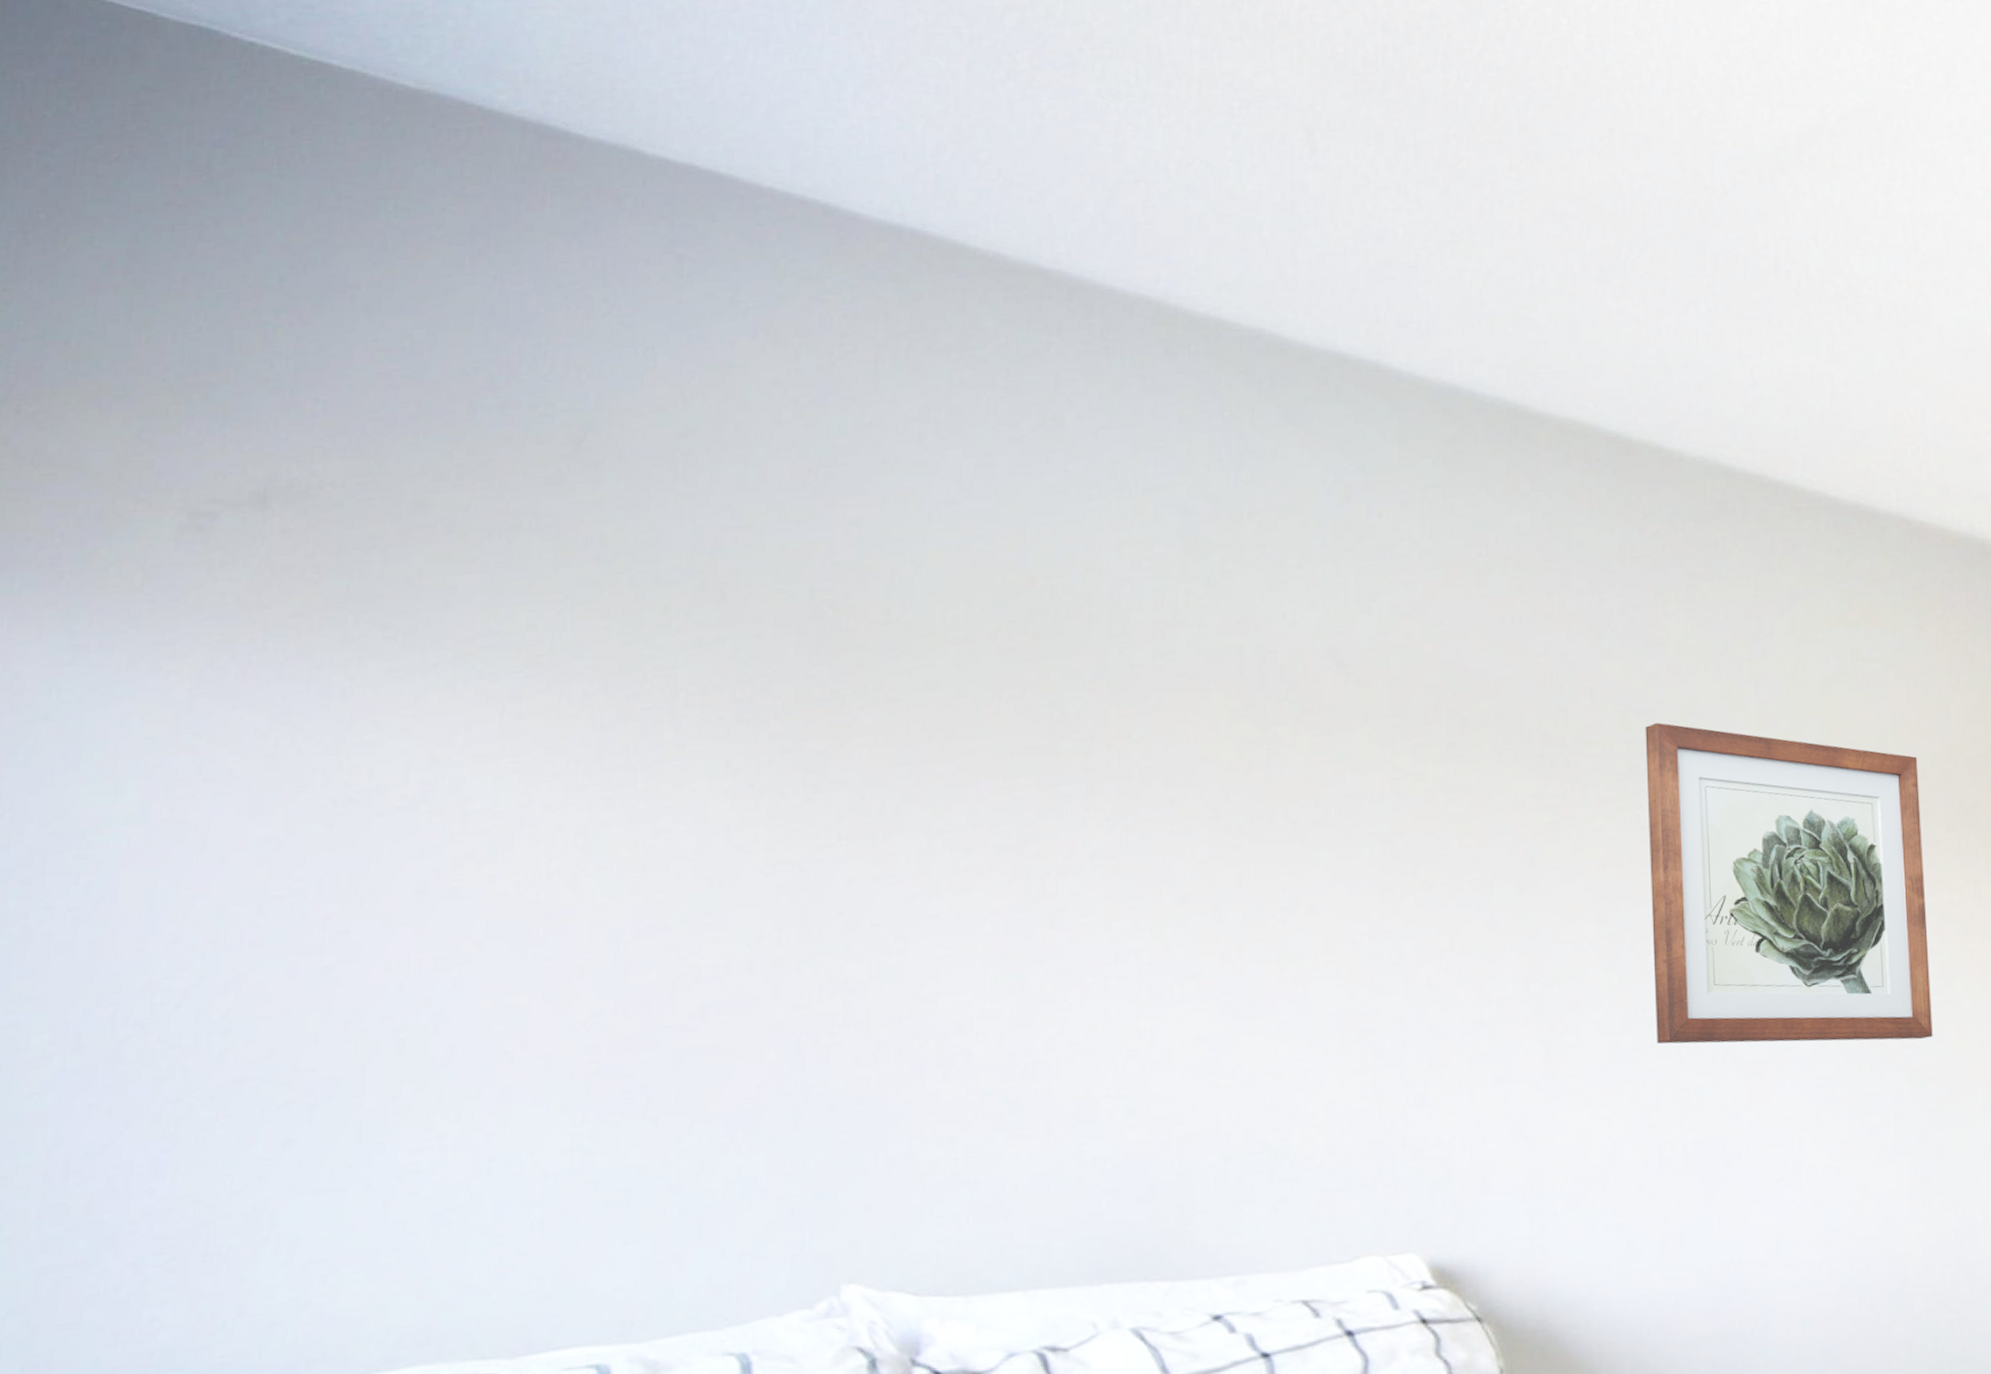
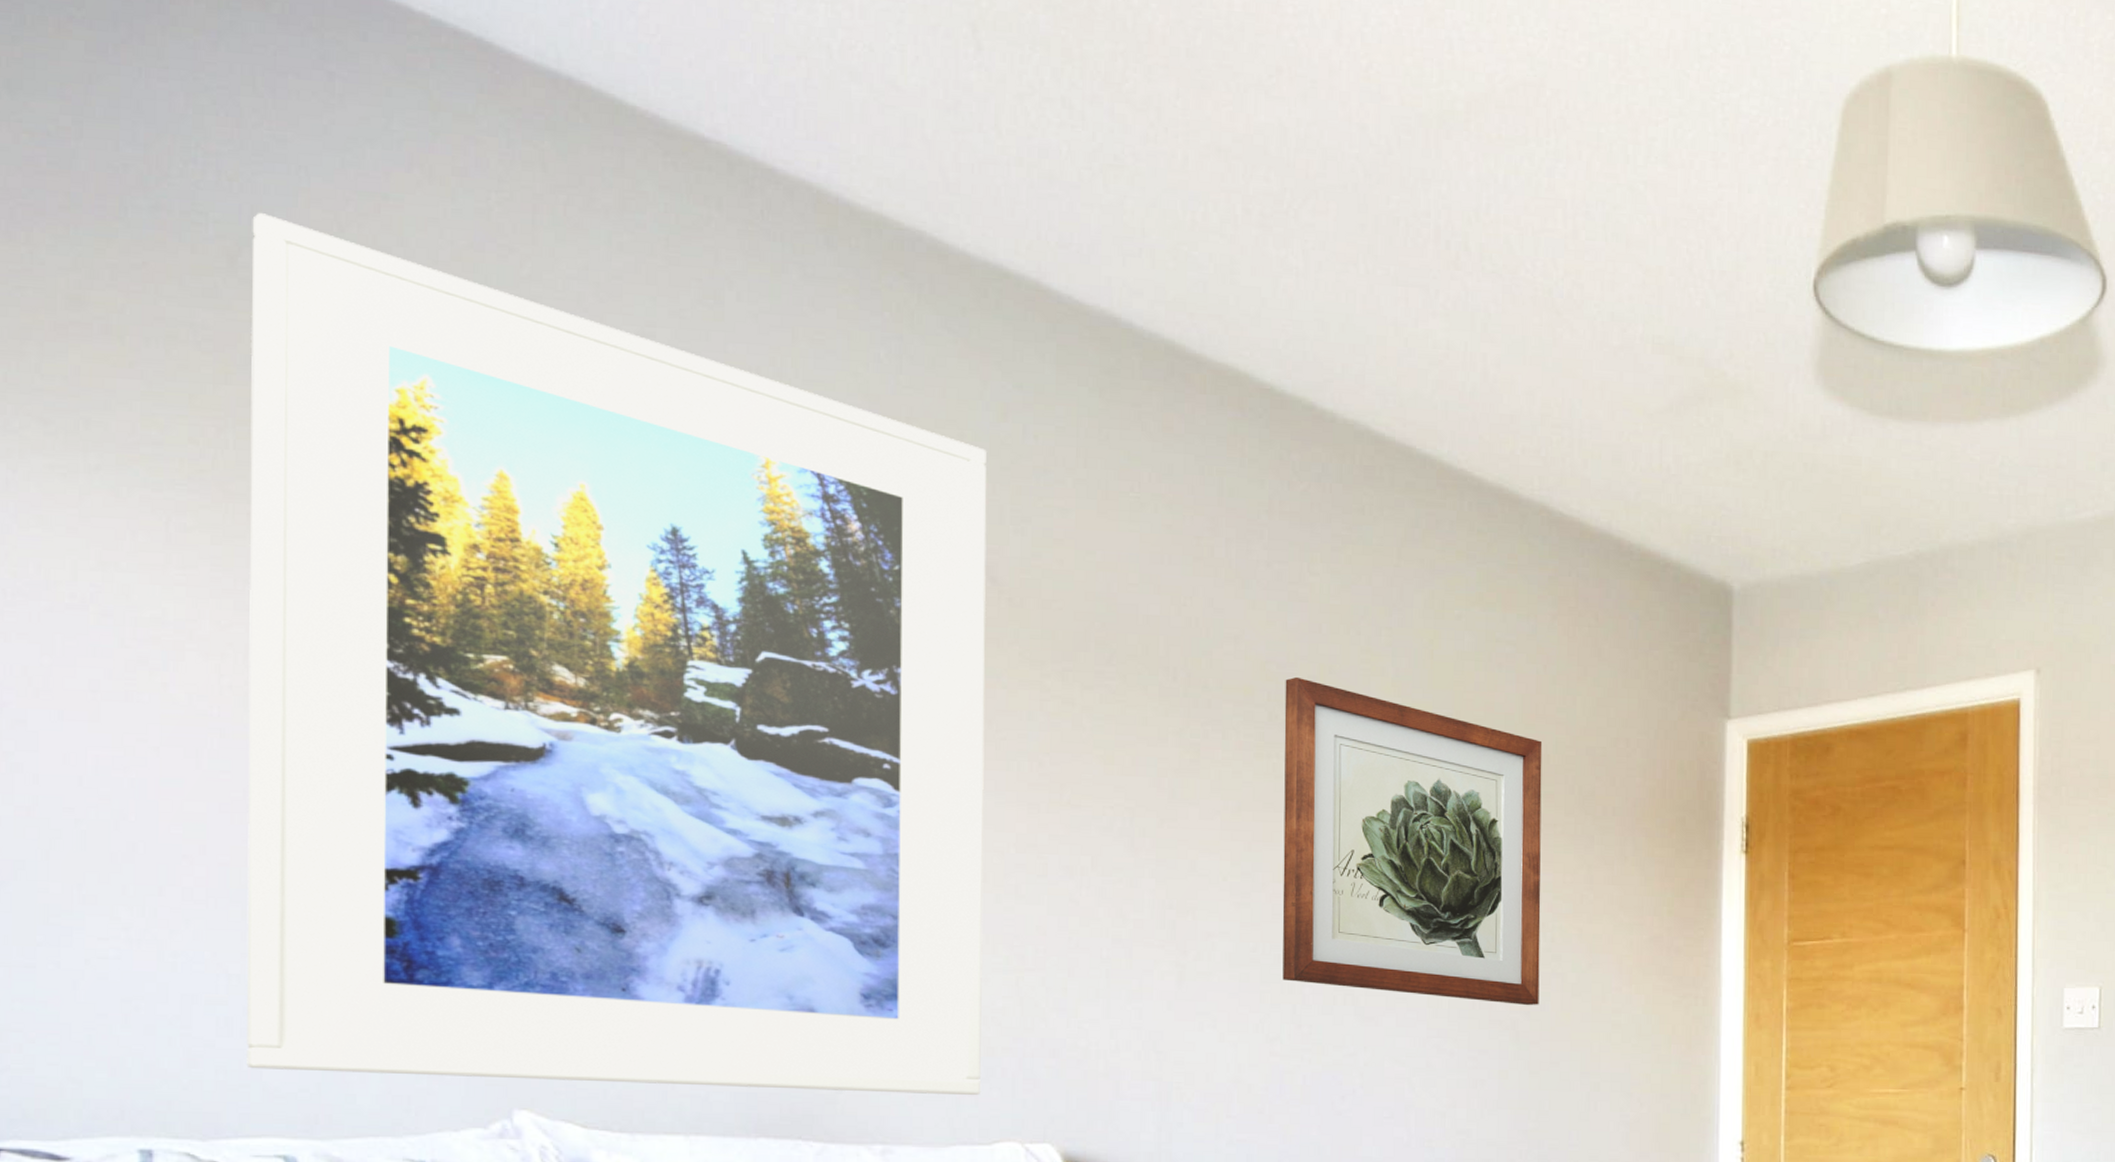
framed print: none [560,397,1339,1273] -> present [246,213,987,1095]

